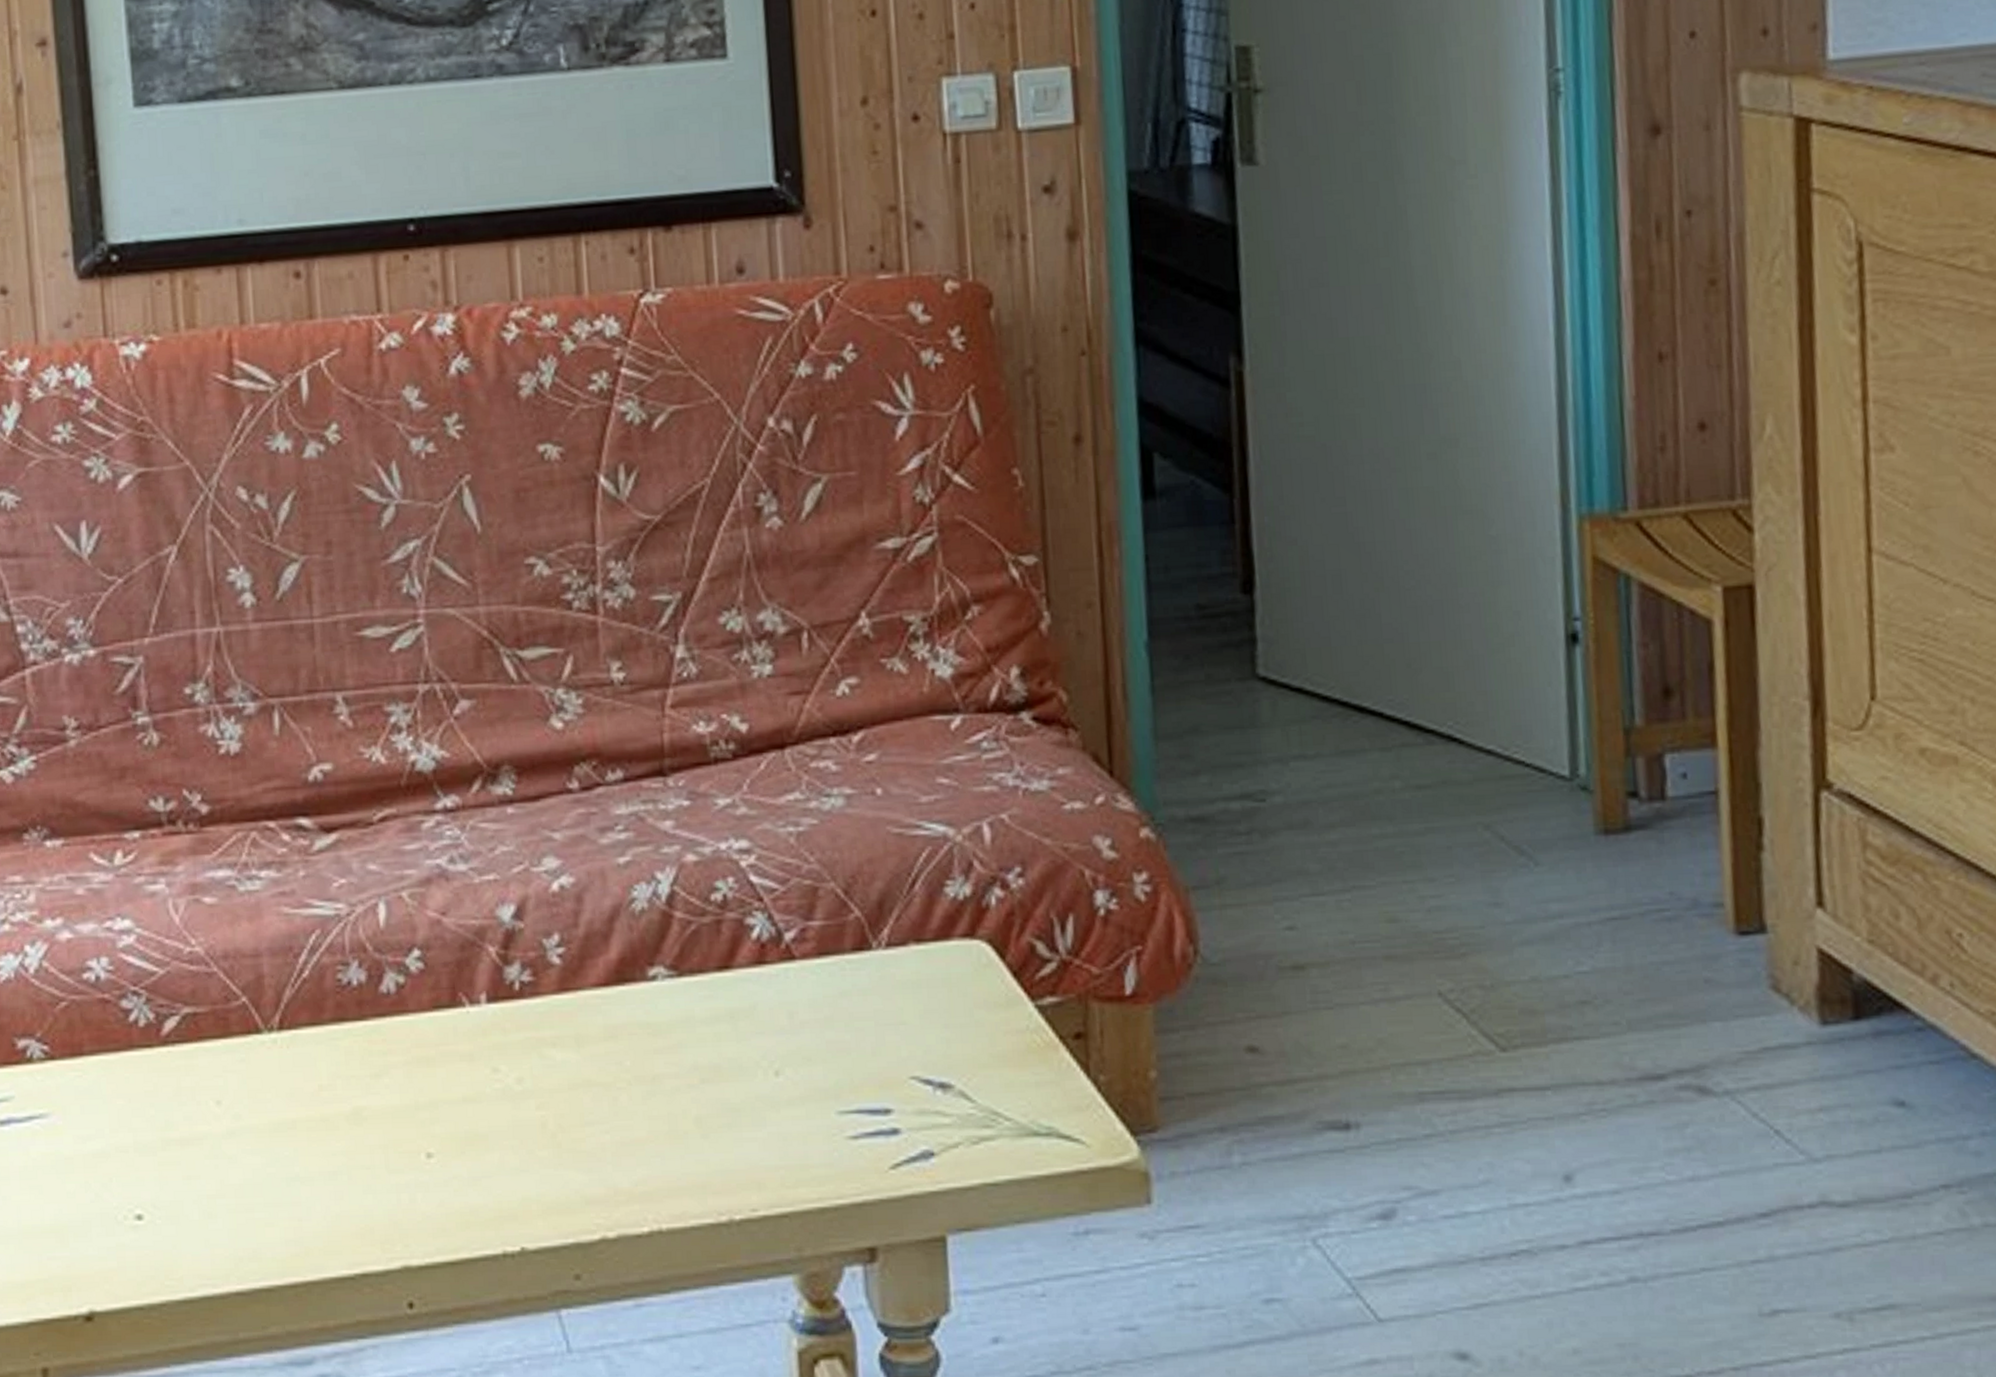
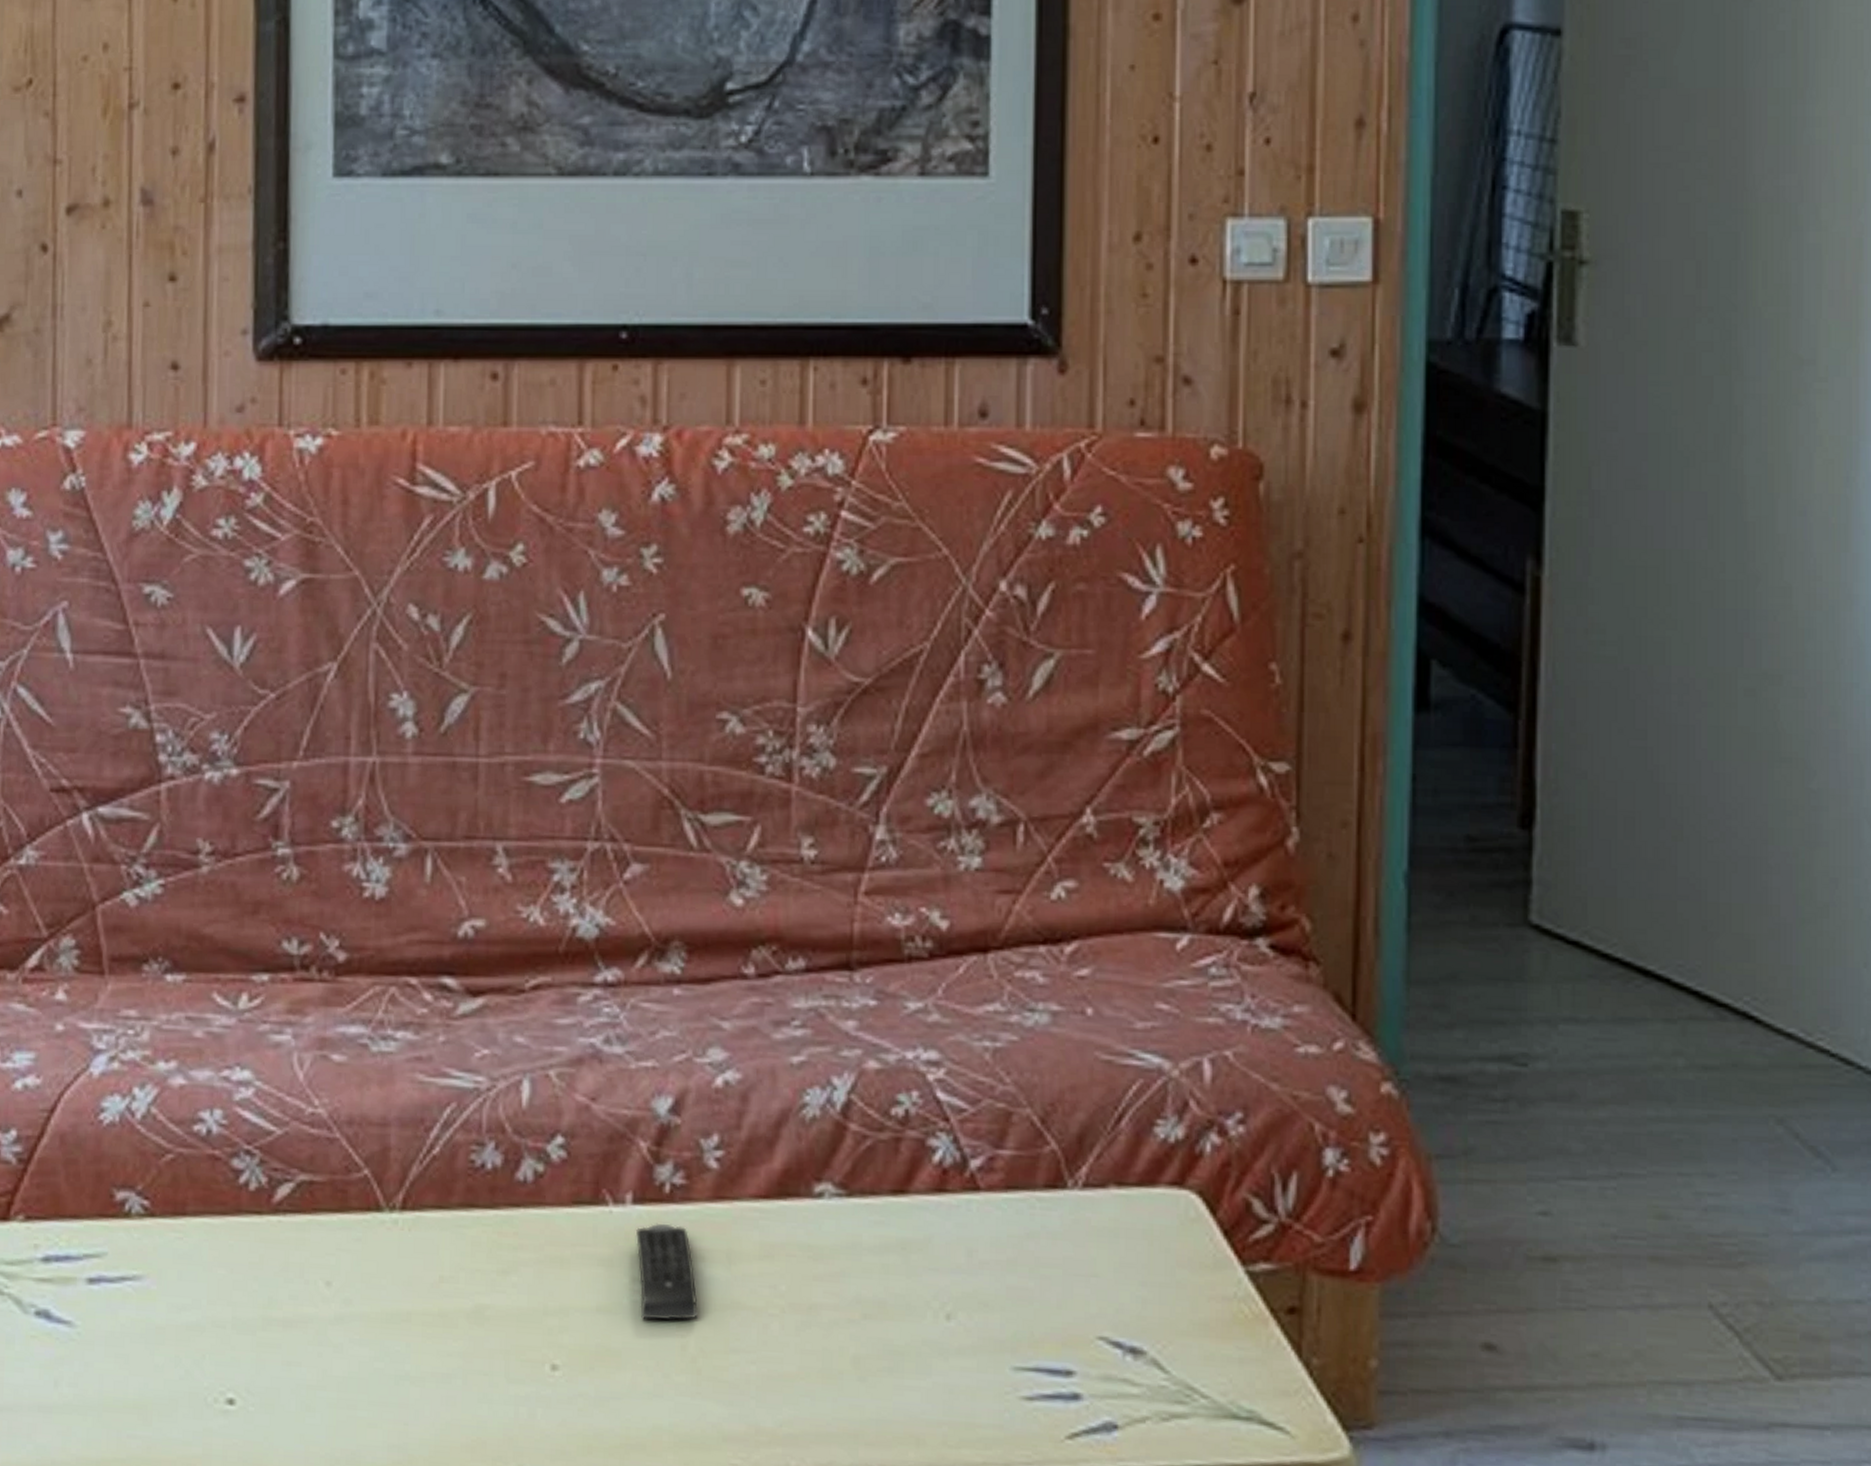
remote control: none [491,1017,555,1104] -> present [635,1222,699,1321]

